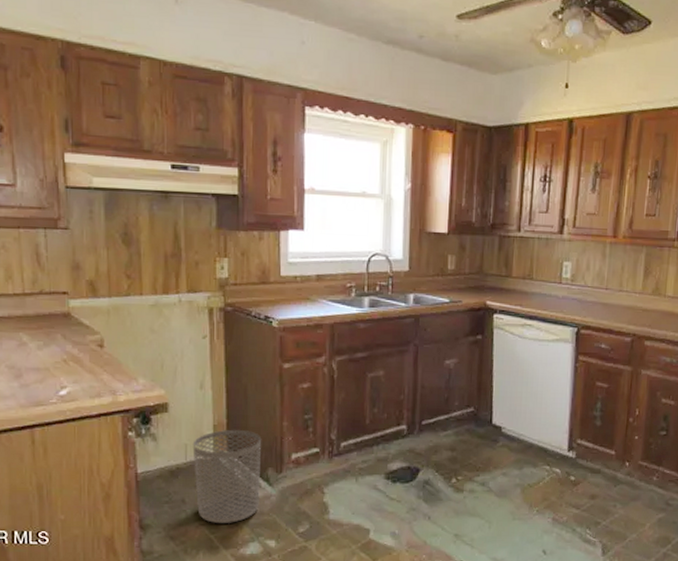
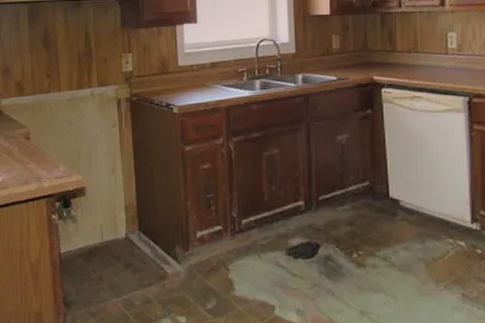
waste bin: present [192,429,262,523] -> none [107,210,170,300]

